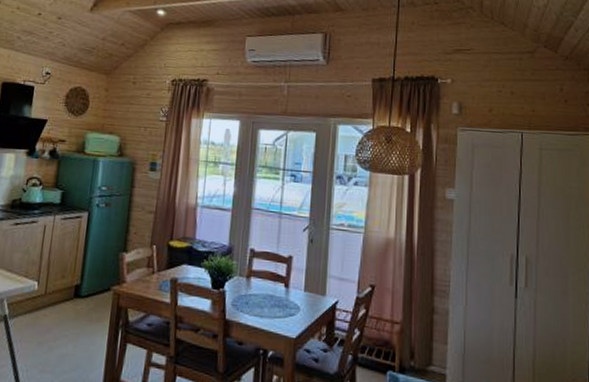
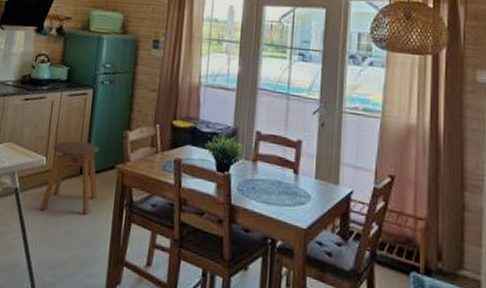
stool: none [31,264,95,338] -> present [39,140,100,215]

